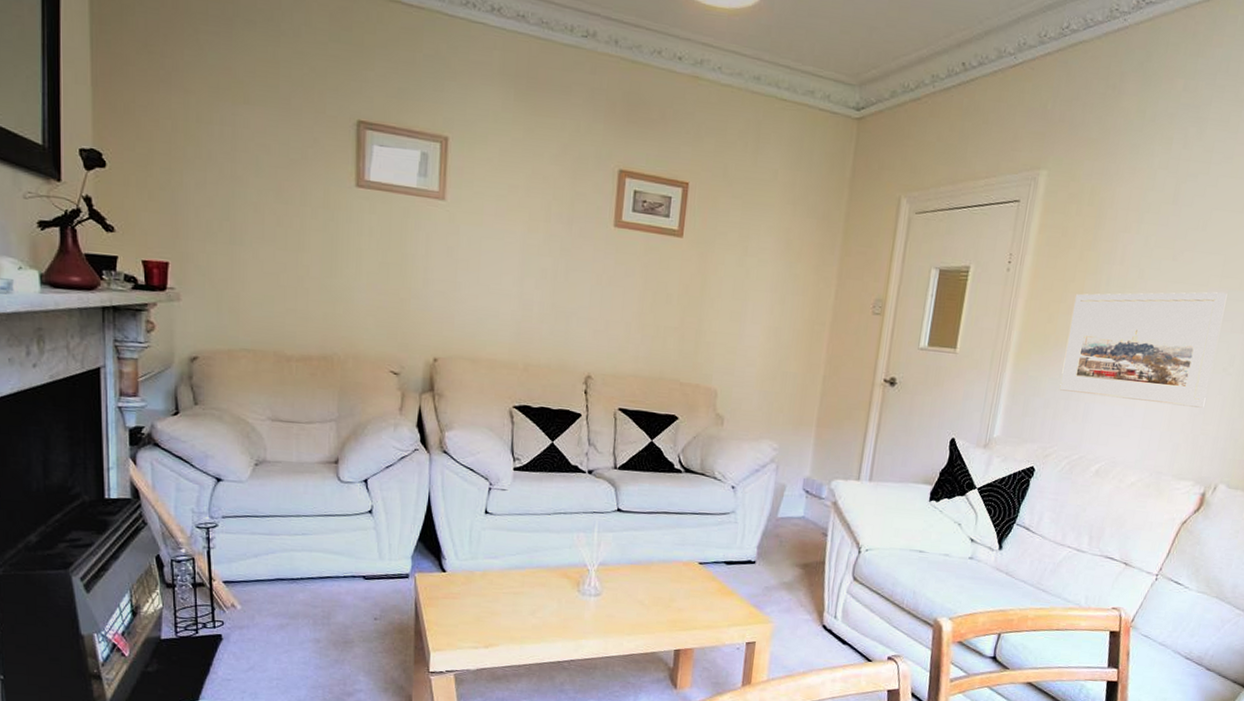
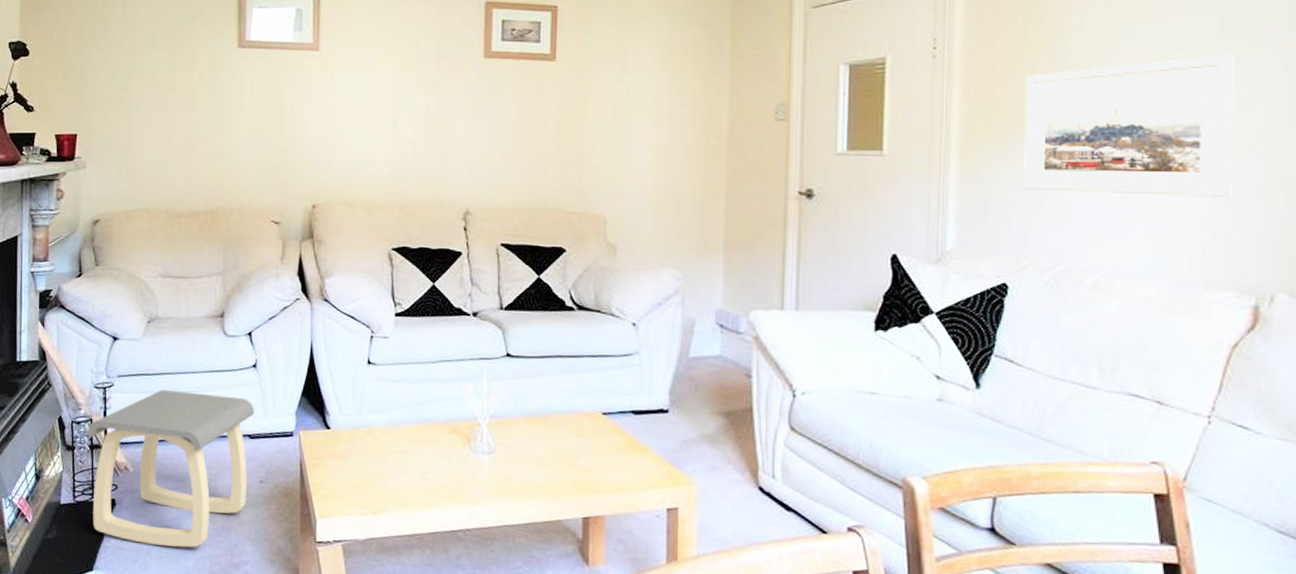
stool: none [189,532,370,679] -> present [87,390,255,548]

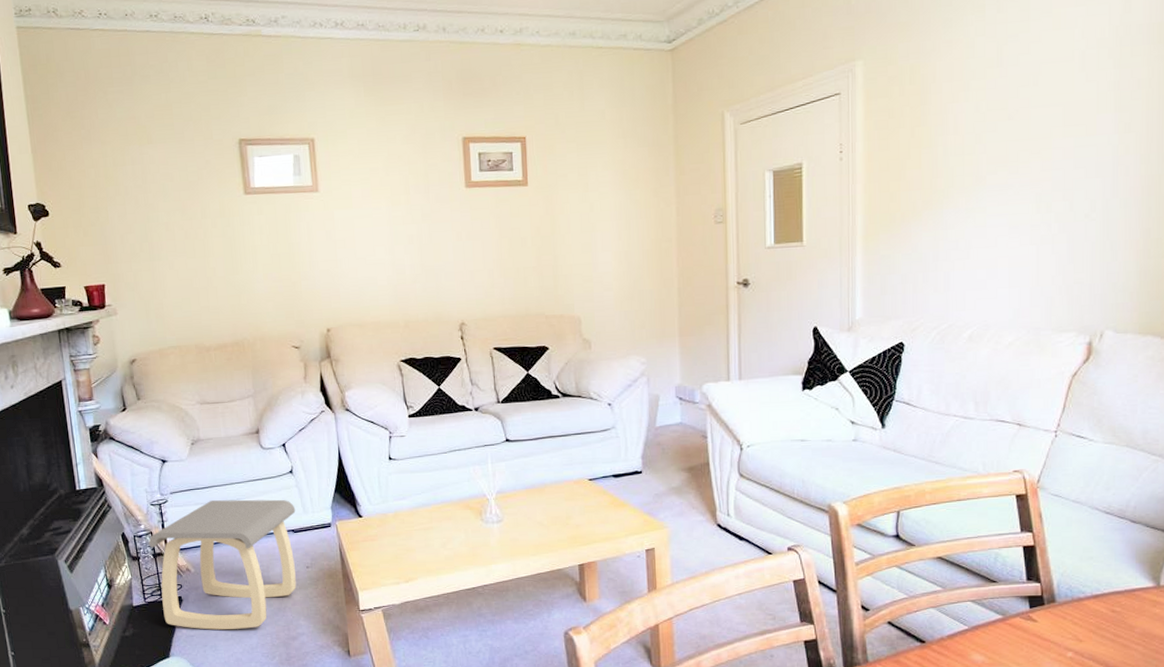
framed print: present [1024,55,1235,197] -> none [913,141,1074,264]

